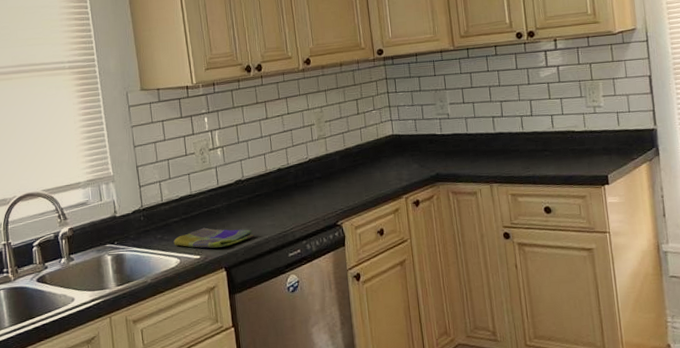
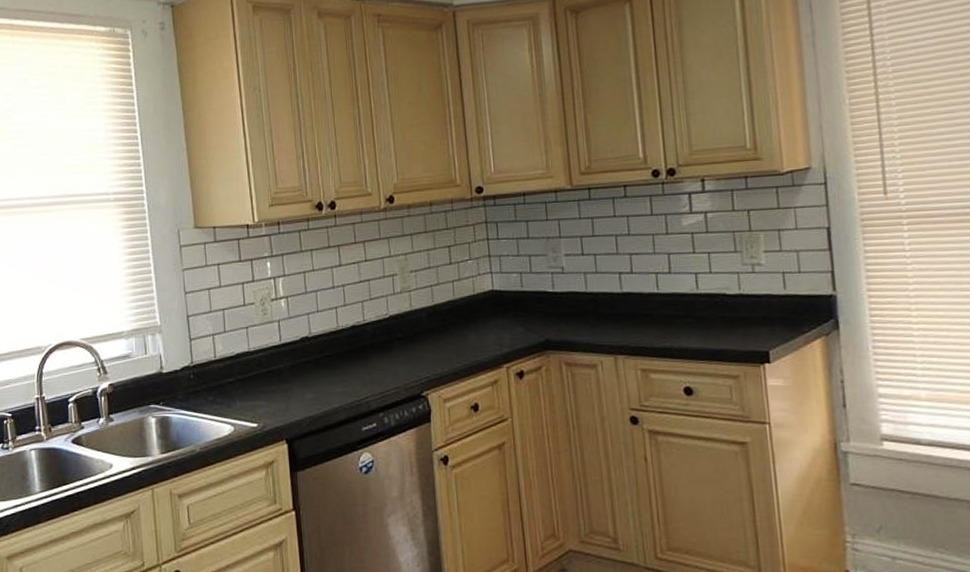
dish towel: present [173,227,254,249] -> none [227,391,322,416]

